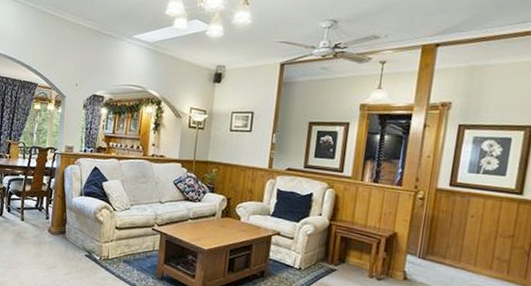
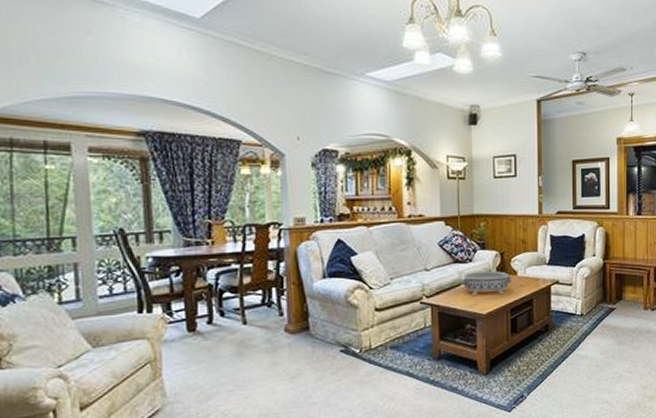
decorative bowl: none [189,211,235,236] -> present [461,271,512,297]

